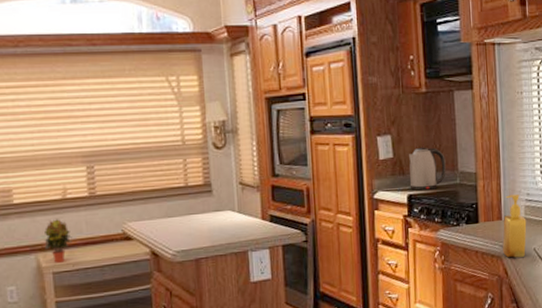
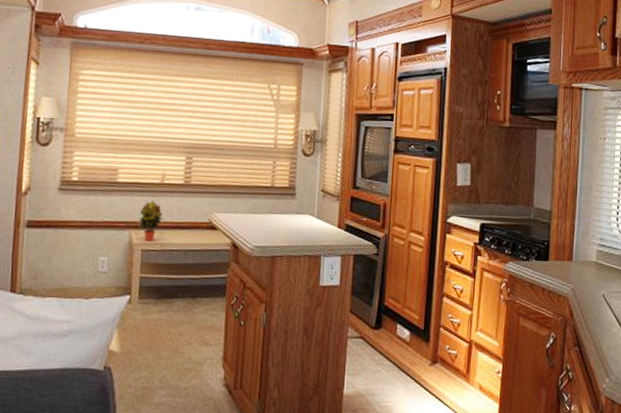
kettle: present [408,147,446,191] -> none [483,179,522,222]
soap dispenser: present [502,194,527,258] -> none [570,237,598,301]

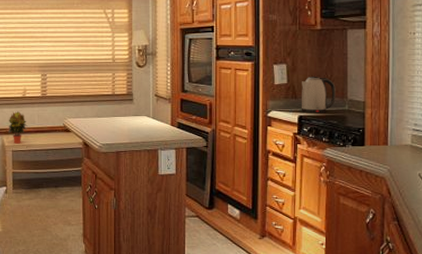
kettle: none [483,179,522,222] -> present [301,76,336,113]

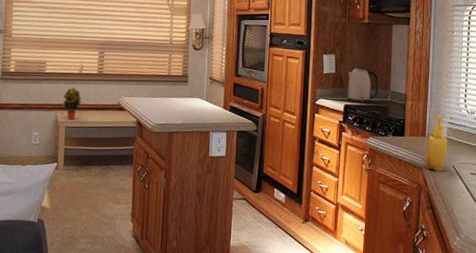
soap dispenser: none [387,124,413,180] -> present [424,116,448,171]

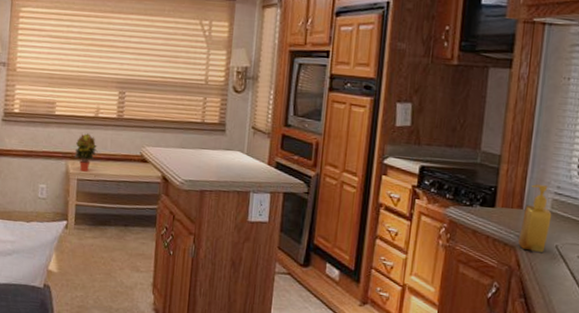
kettle: present [347,67,380,103] -> none [424,120,468,165]

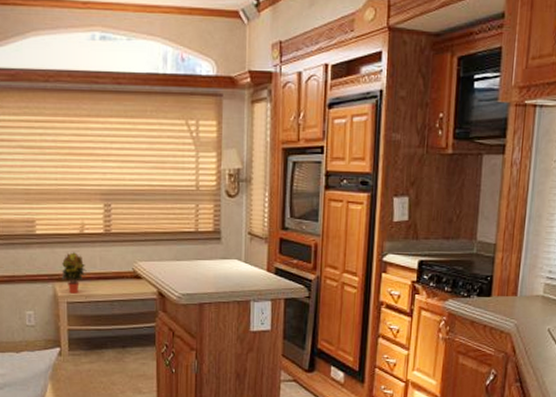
soap dispenser: present [518,184,552,252] -> none [514,271,544,336]

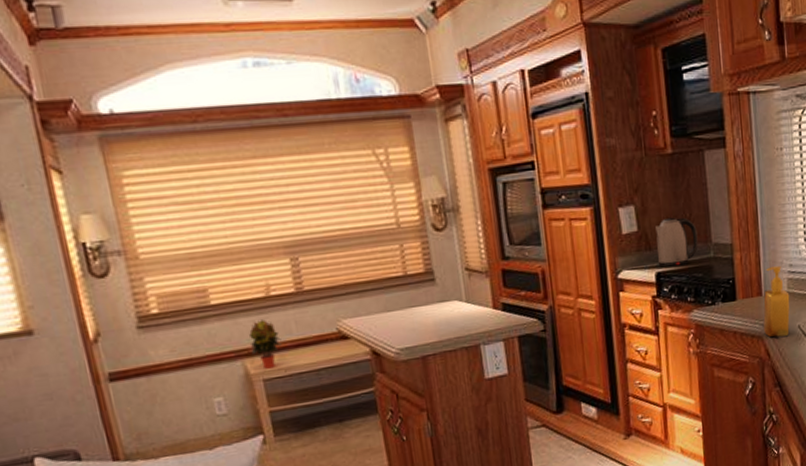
kettle: none [422,212,464,257] -> present [654,217,698,268]
soap dispenser: none [514,271,544,336] -> present [763,266,790,338]

